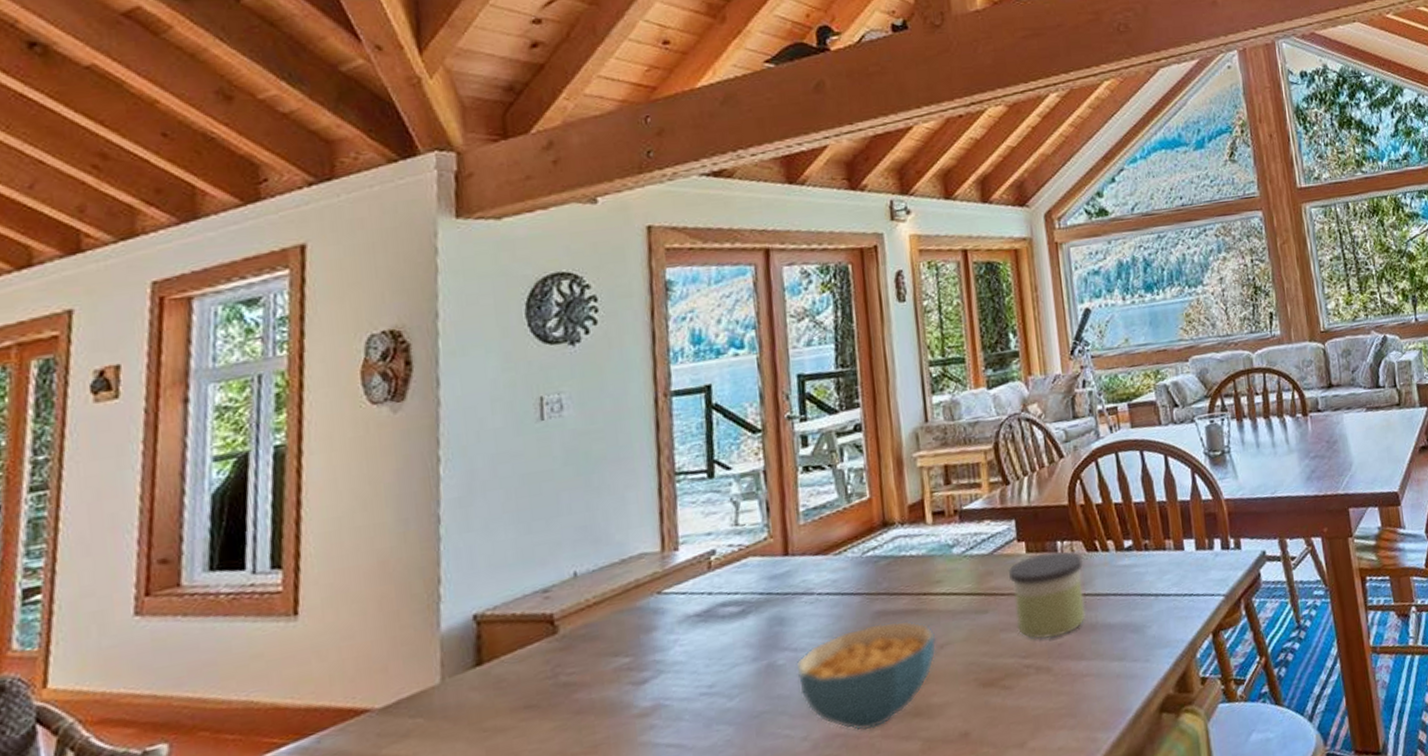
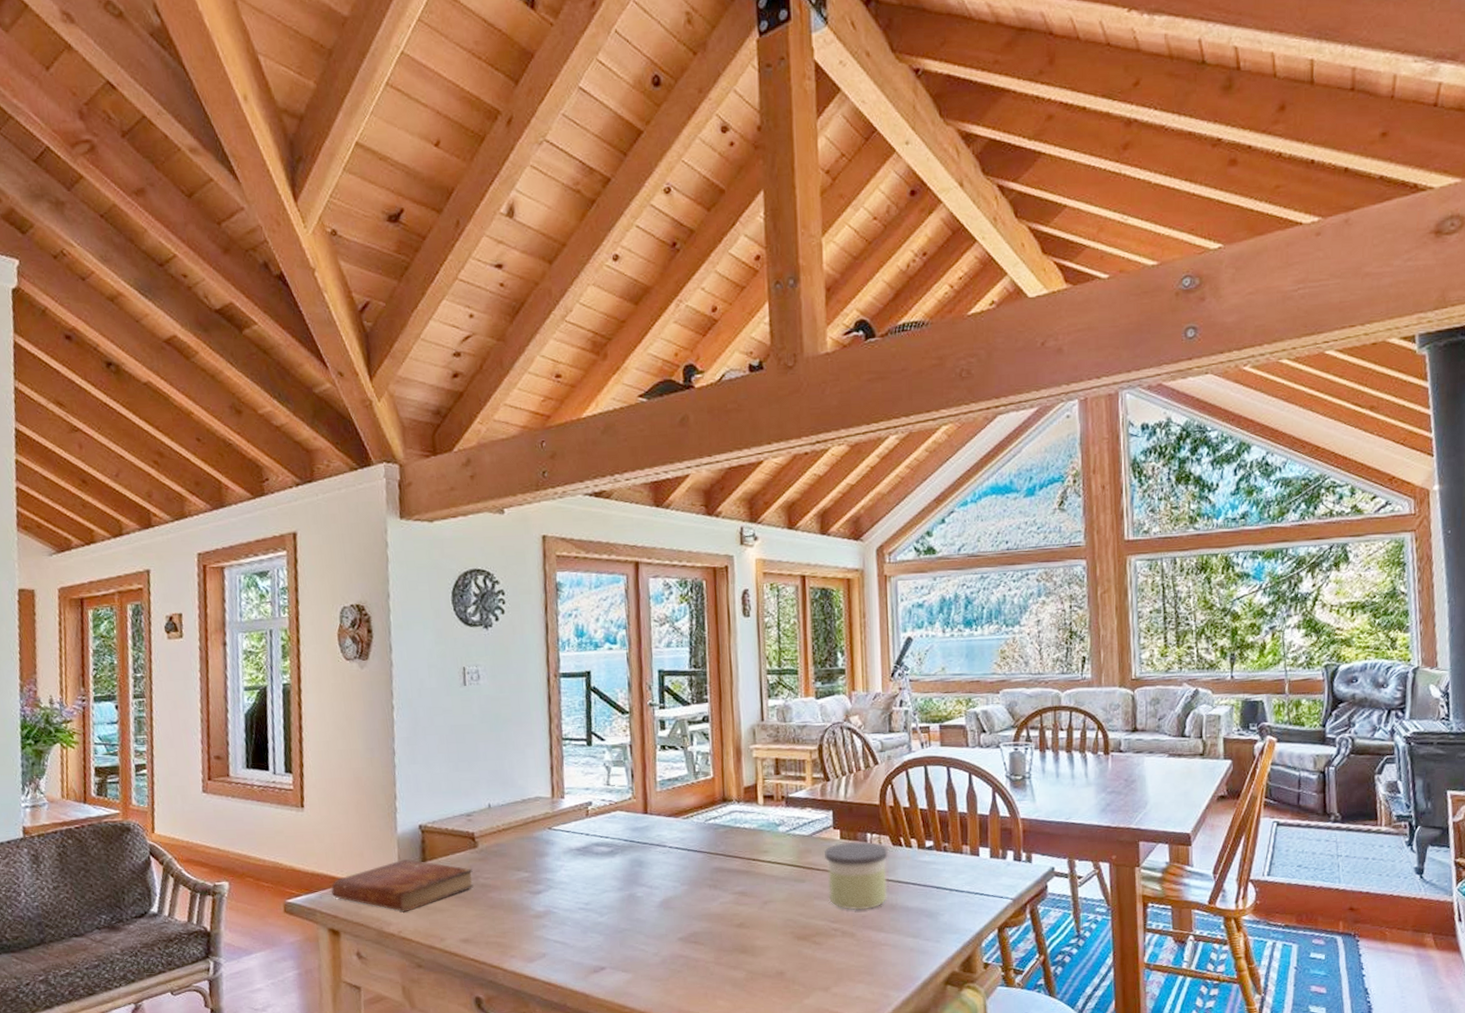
bible: none [336,663,551,742] -> present [331,859,473,911]
cereal bowl: present [796,620,937,731] -> none [651,877,762,957]

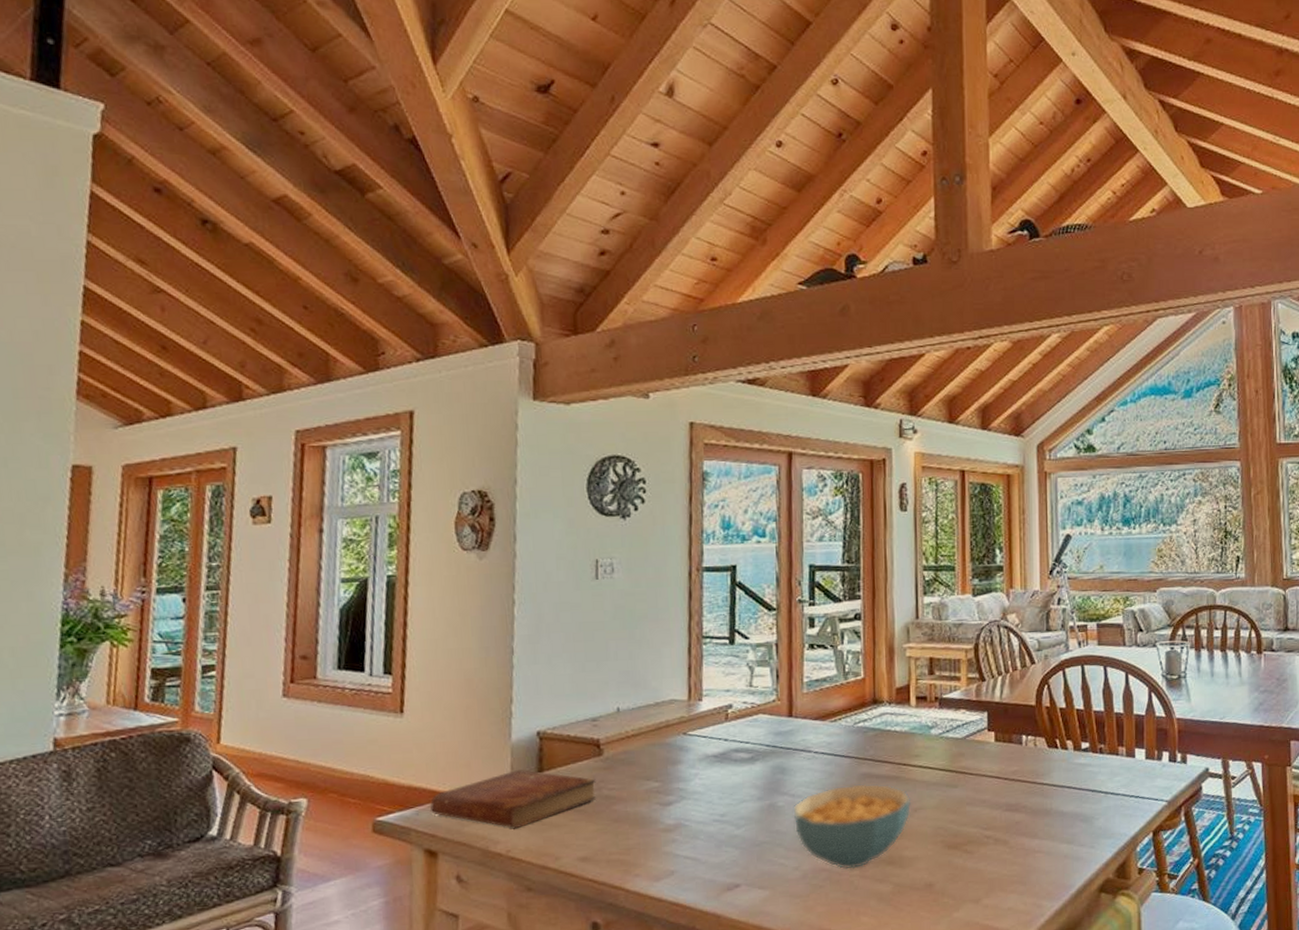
cereal bowl: none [651,877,762,957] -> present [793,783,912,870]
candle: present [823,841,889,911] -> none [977,743,1044,817]

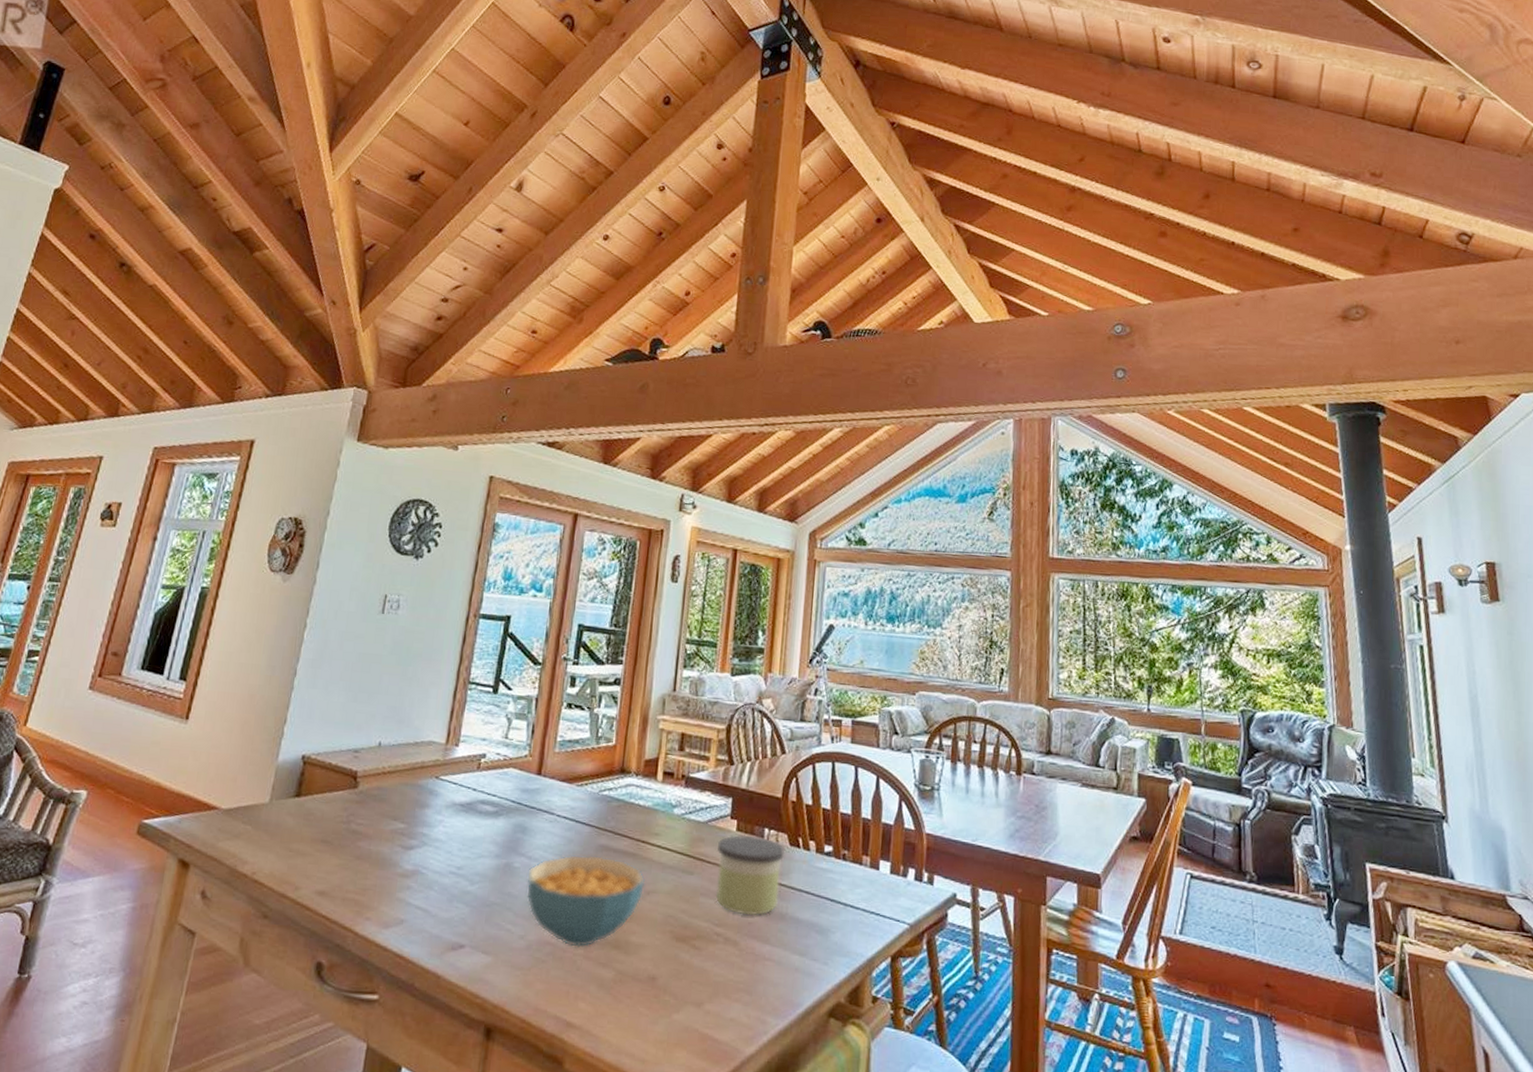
bible: present [430,769,596,828] -> none [192,791,347,851]
candle: none [977,743,1044,817] -> present [716,834,785,916]

